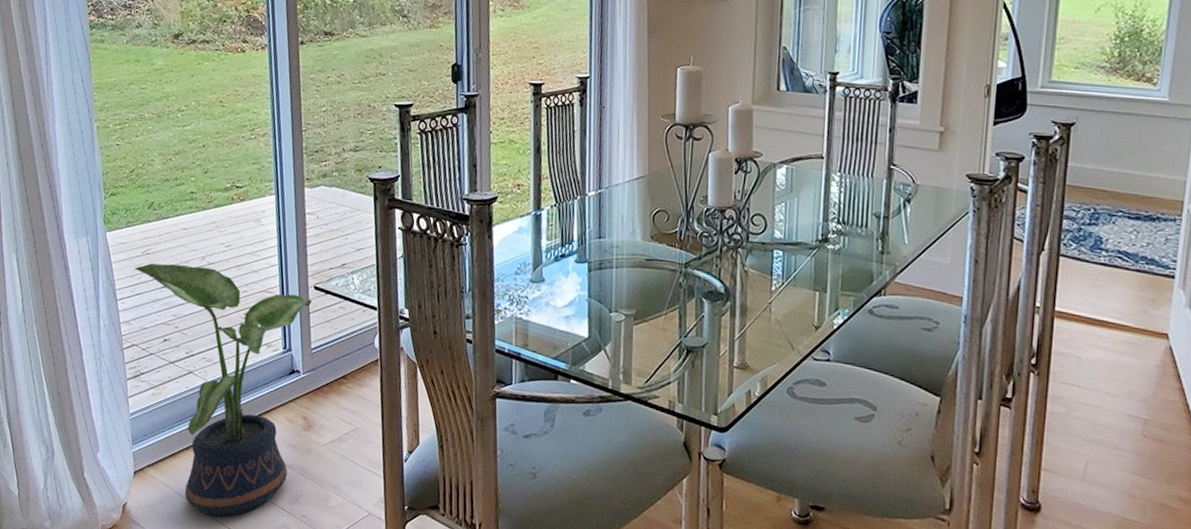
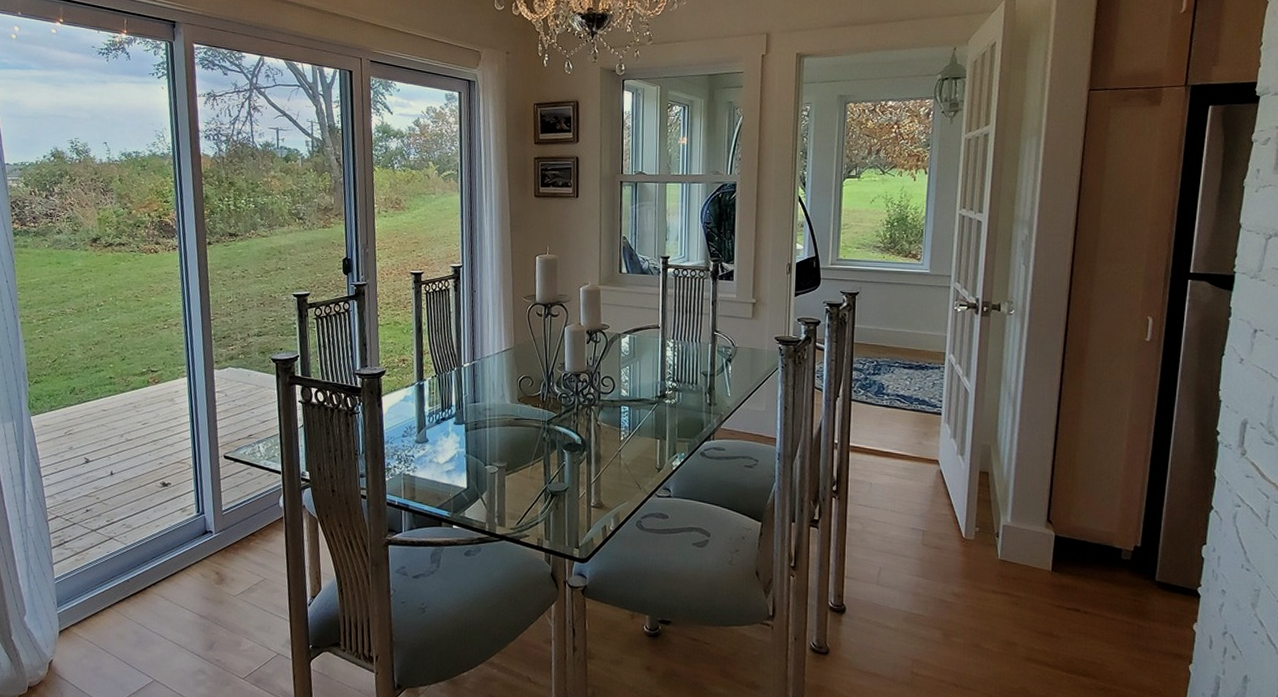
potted plant: present [135,263,313,517] -> none [58,442,223,667]

